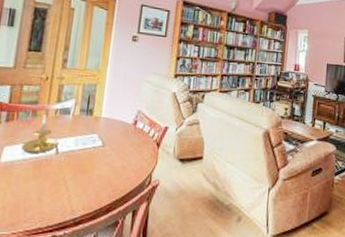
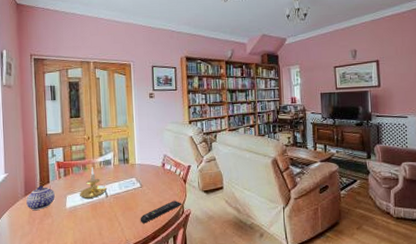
remote control: none [94,167,151,192] -> present [140,201,182,223]

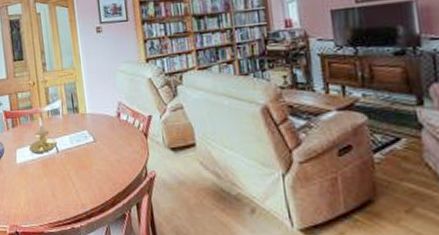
remote control: present [140,201,182,223] -> none [96,159,145,186]

